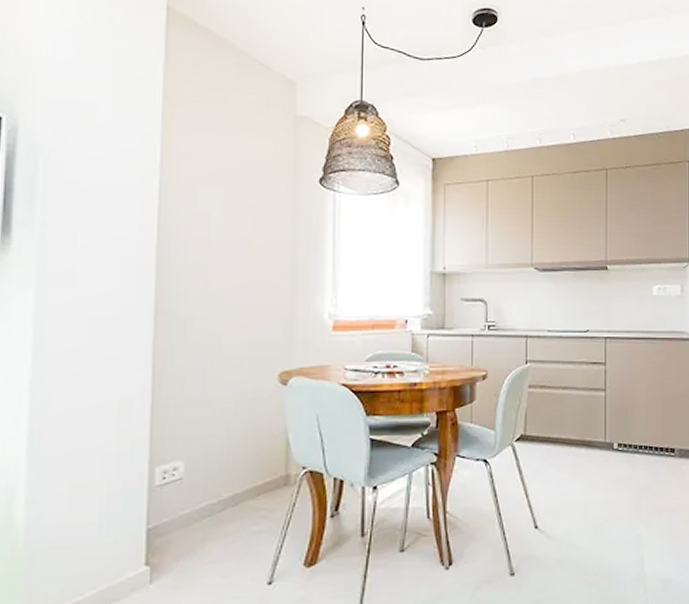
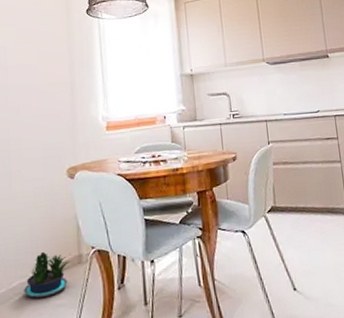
potted plant: none [213,468,275,522] -> present [24,251,71,298]

